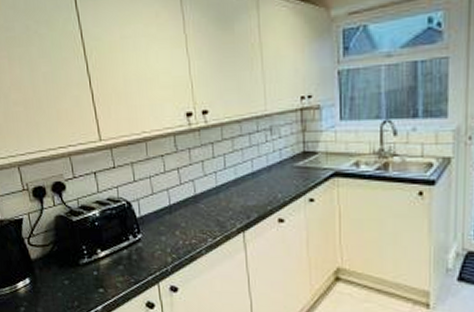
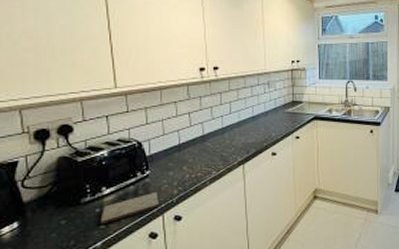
cutting board: none [98,259,155,289] -> present [100,193,160,225]

